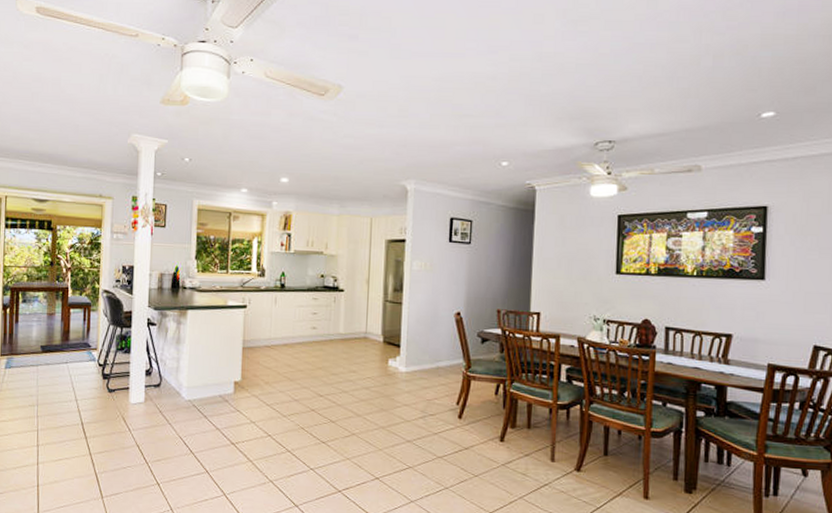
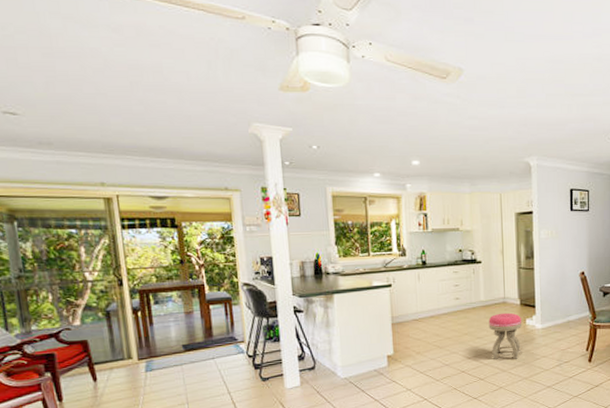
stool: none [346,349,384,404] -> present [488,312,523,359]

